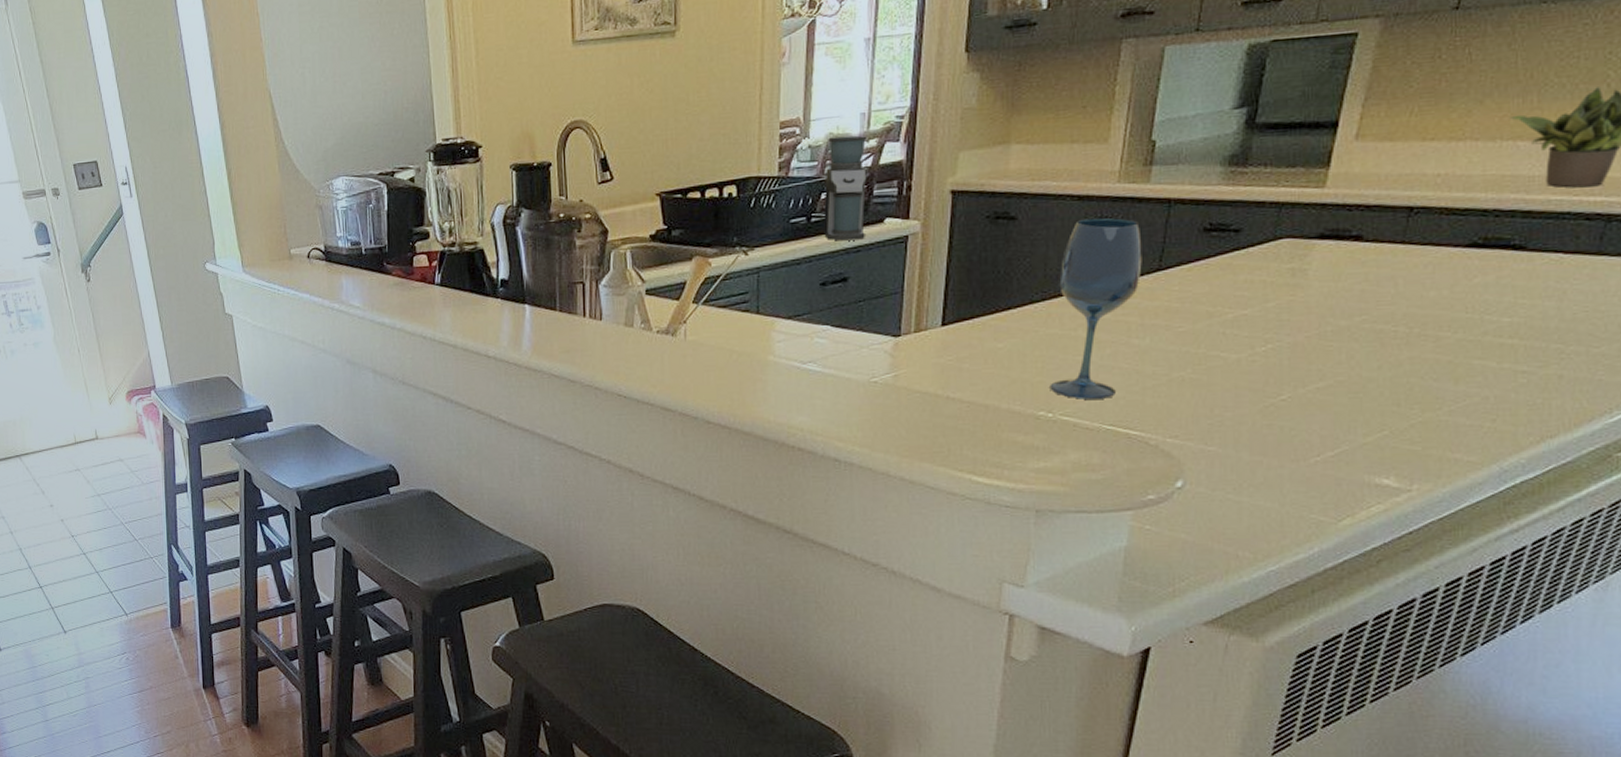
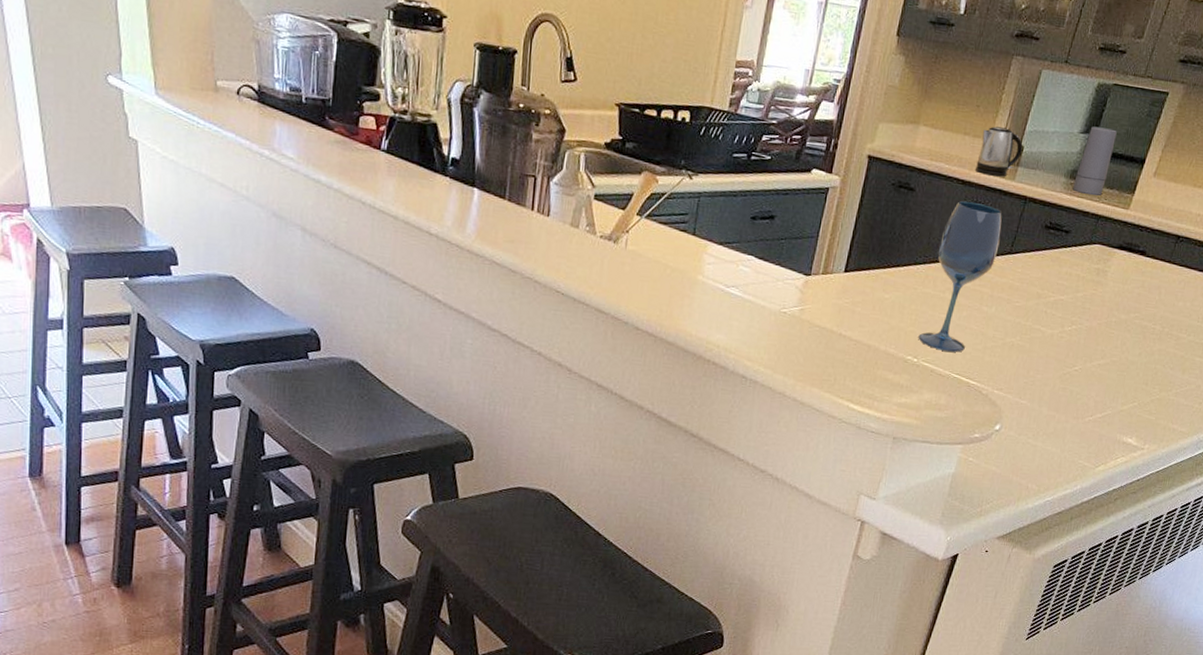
coffee grinder: present [823,136,868,241] -> none [759,85,808,184]
kettle: none [1094,124,1154,184] -> present [976,126,1023,177]
canister: none [1235,94,1288,182] -> present [1073,126,1117,197]

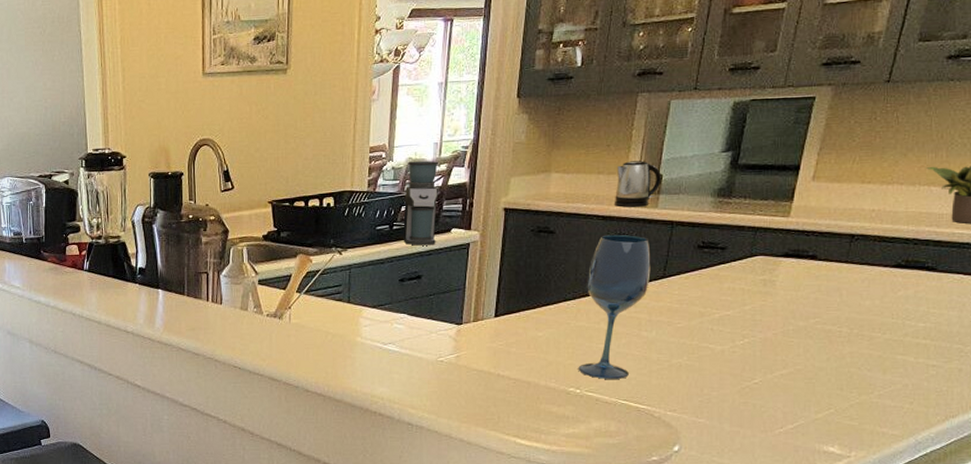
coffee grinder: none [759,85,808,184] -> present [402,161,439,246]
canister: present [1073,126,1117,197] -> none [723,142,763,210]

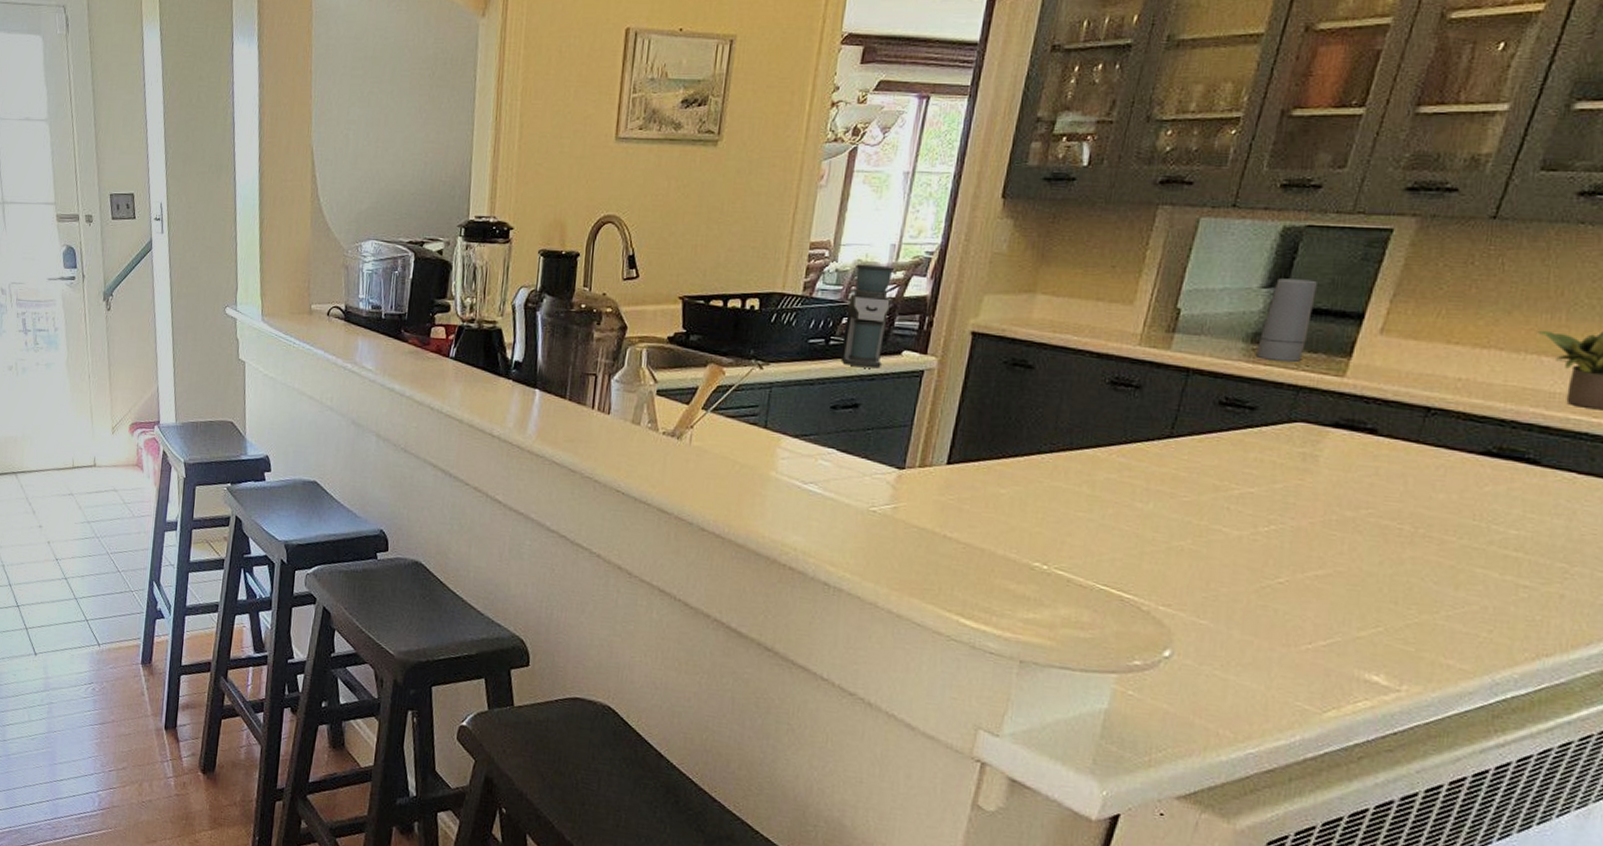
wineglass: present [578,234,651,379] -> none [1047,376,1157,558]
kettle: present [615,161,661,207] -> none [1115,288,1179,347]
canister: none [723,142,763,210] -> present [1256,278,1317,363]

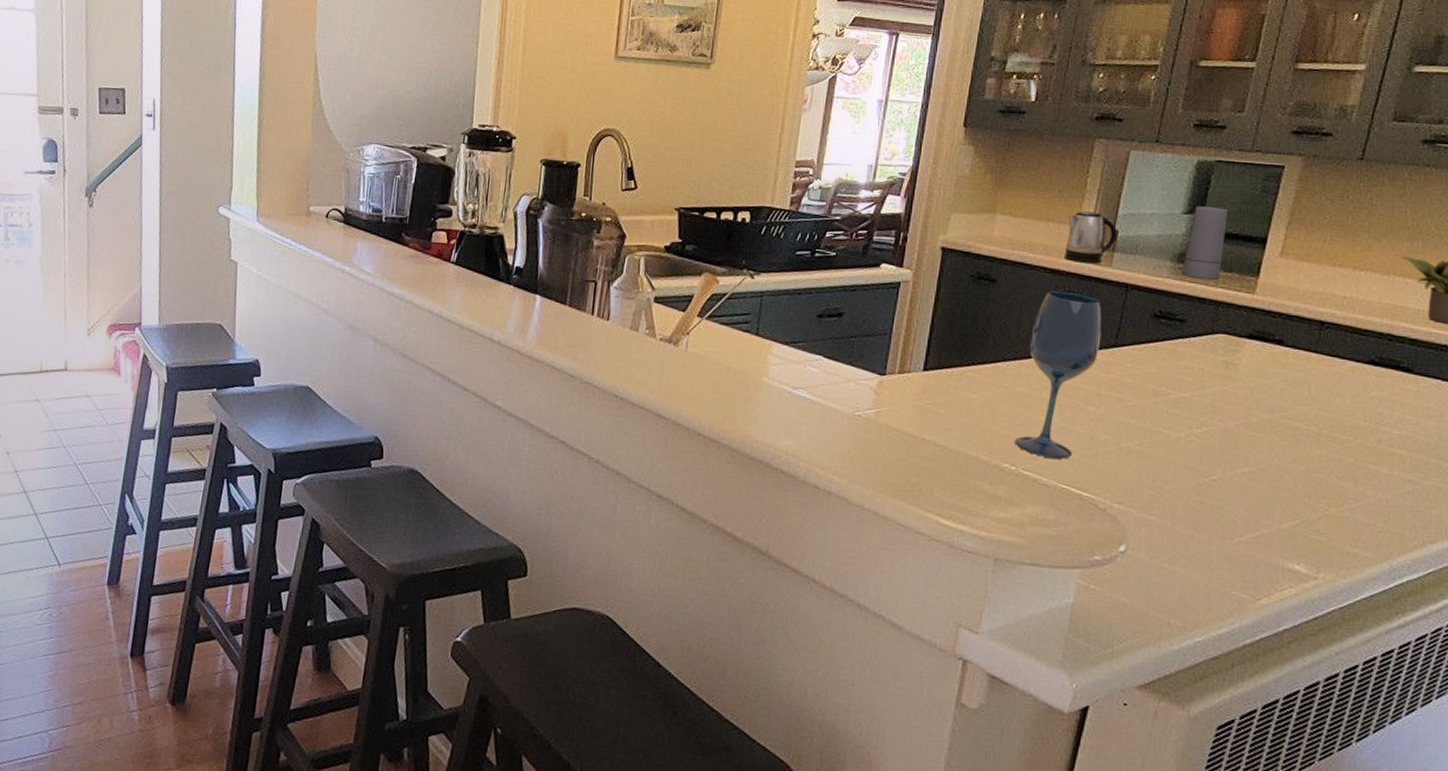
coffee grinder: present [839,264,895,369] -> none [824,182,872,280]
wineglass: none [1047,376,1157,558] -> present [1014,290,1102,459]
kettle: none [1115,288,1179,347] -> present [1065,211,1117,264]

